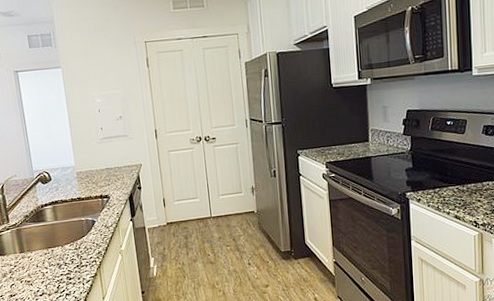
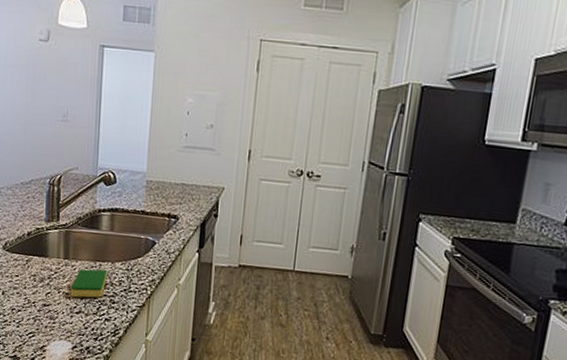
dish sponge: none [31,254,61,283] -> present [70,269,107,298]

